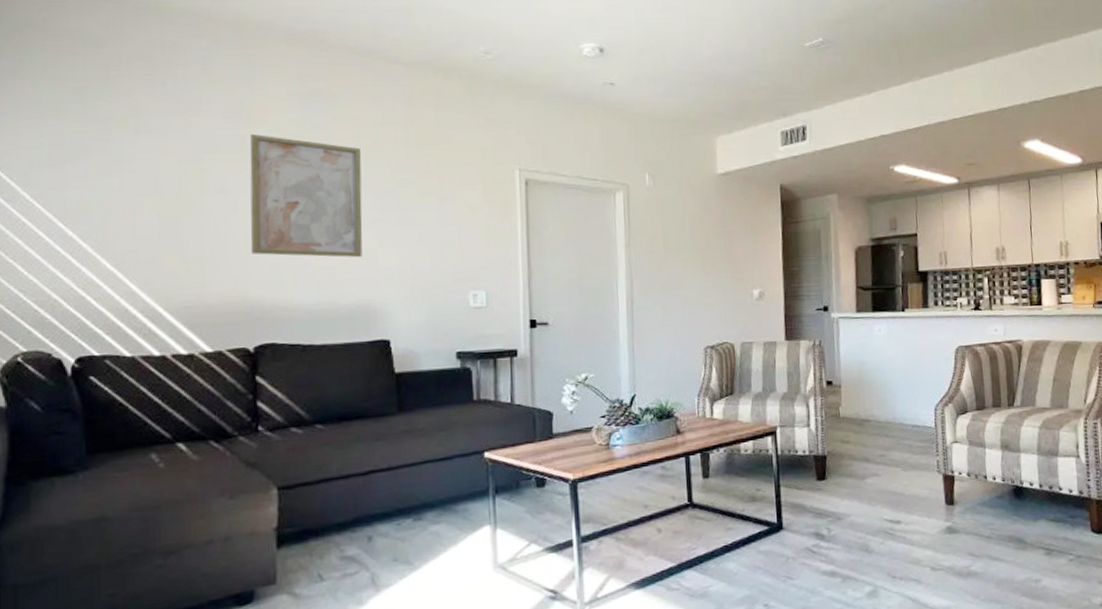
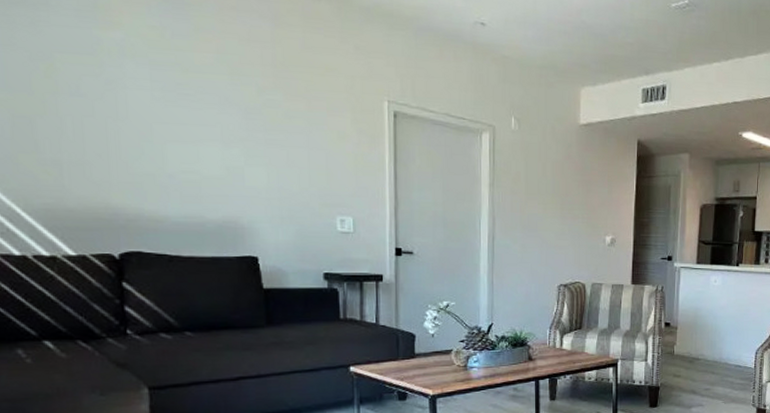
wall art: present [250,134,363,258] -> none [106,37,229,175]

